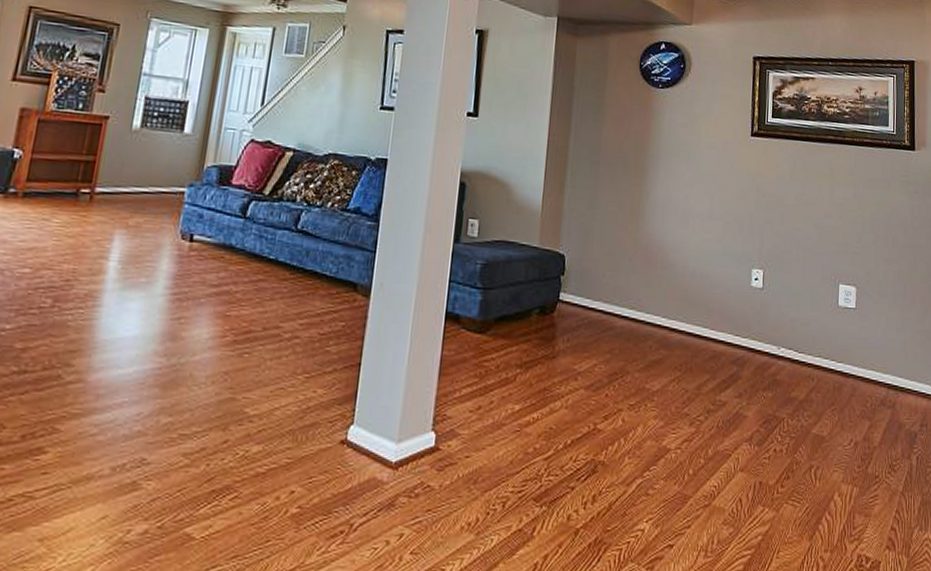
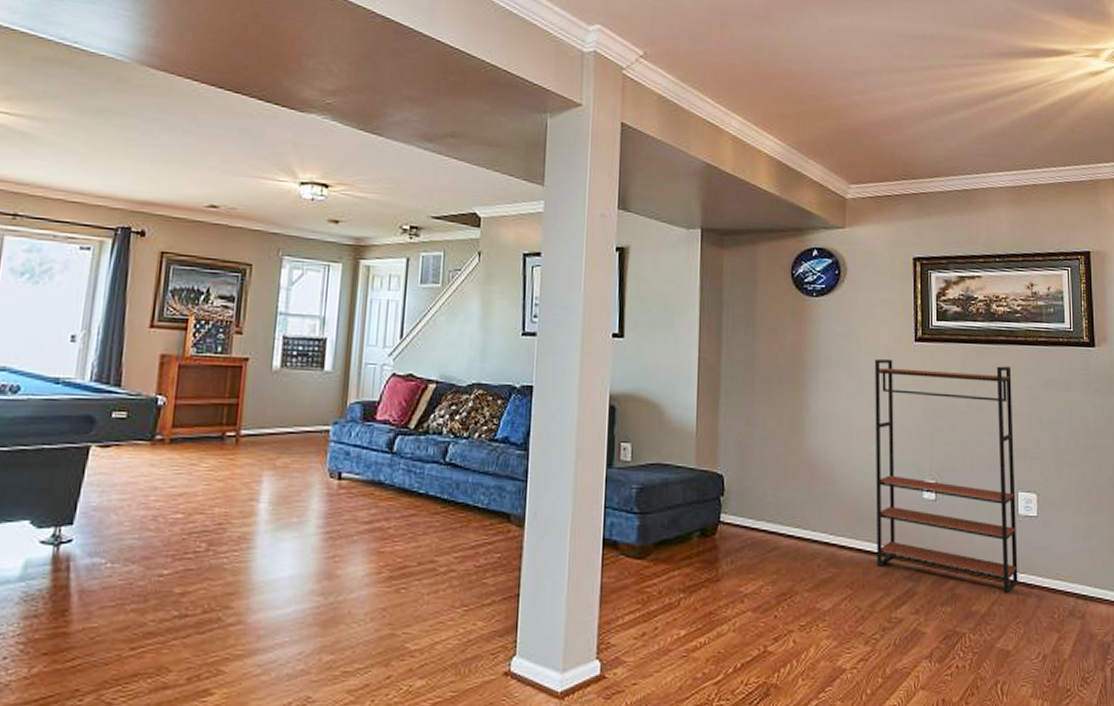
bookshelf: none [704,151,838,382] -> present [875,358,1018,594]

